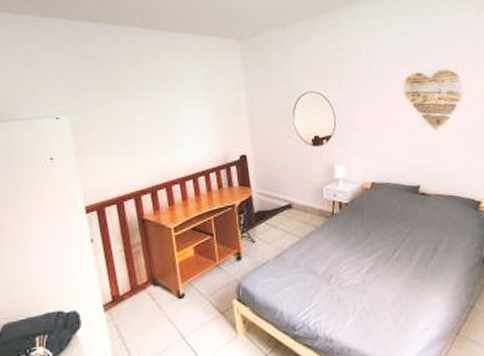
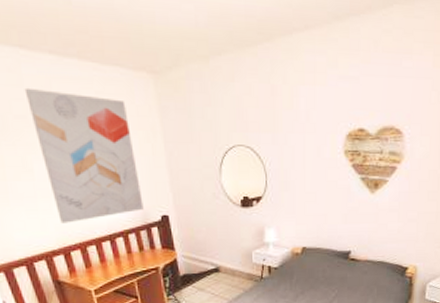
wall art: none [138,55,225,165] -> present [24,87,144,224]

